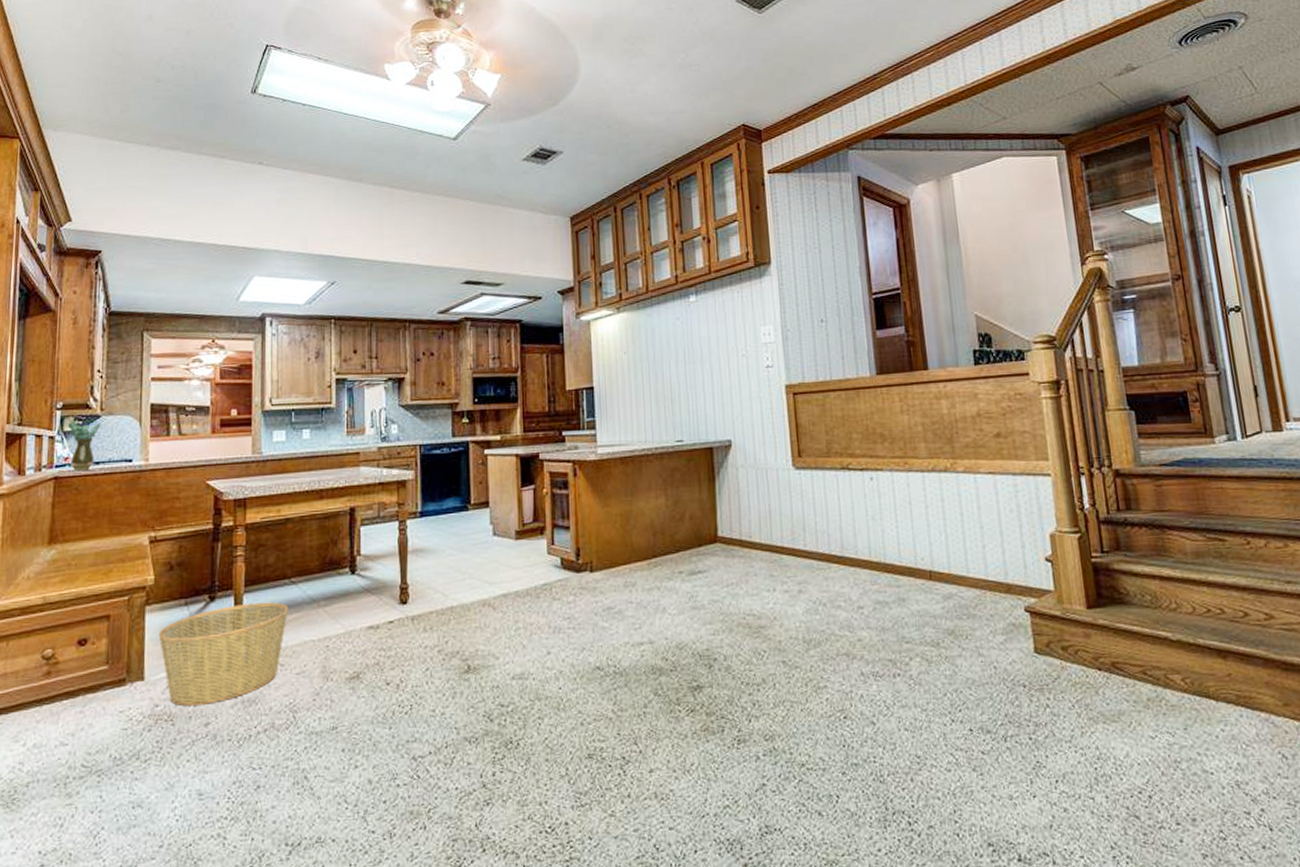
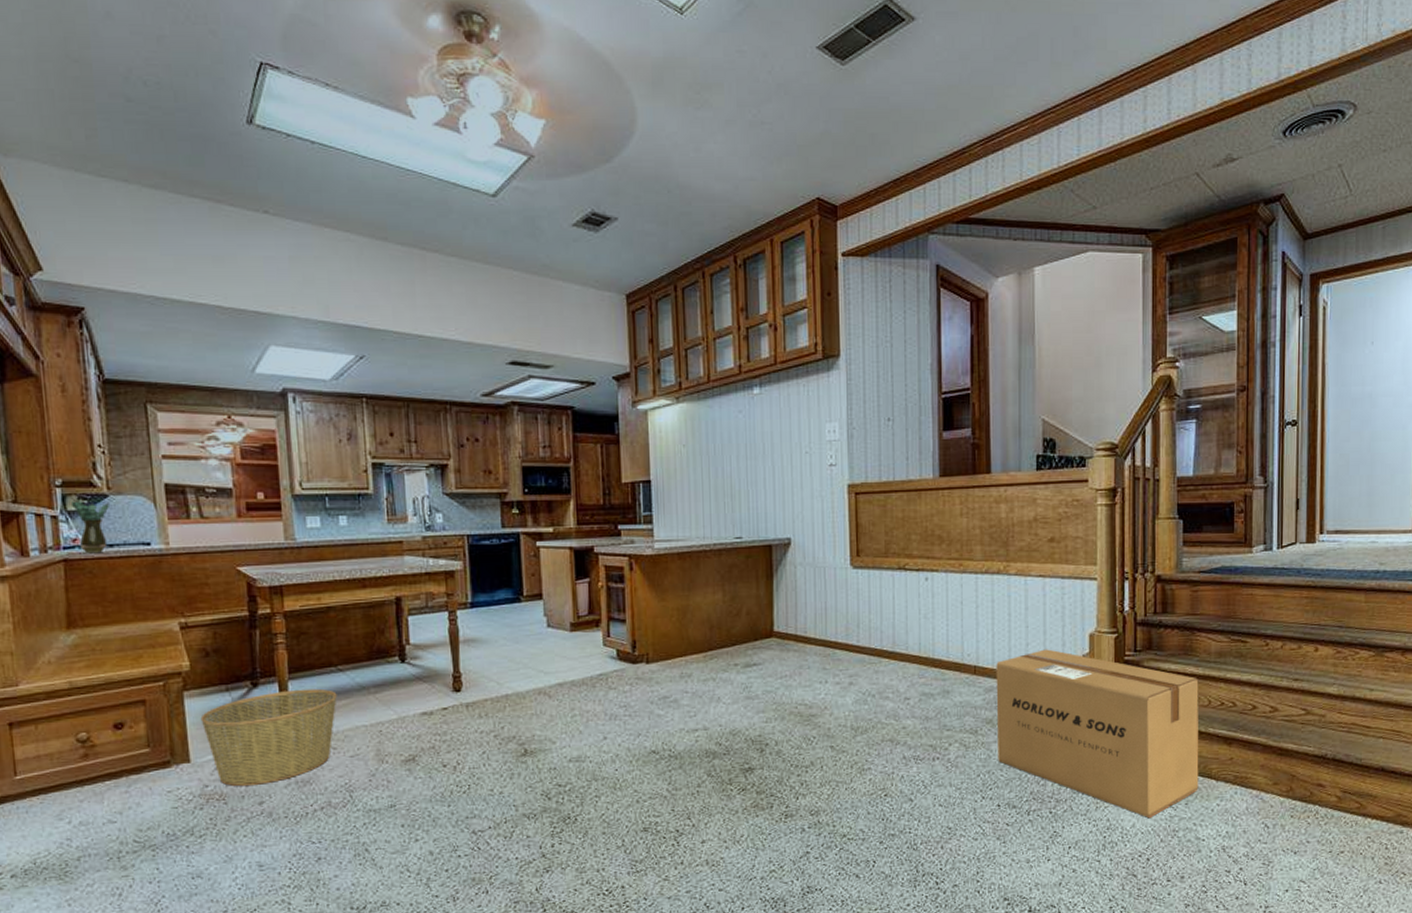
box: none [952,551,1197,747] -> present [996,649,1199,819]

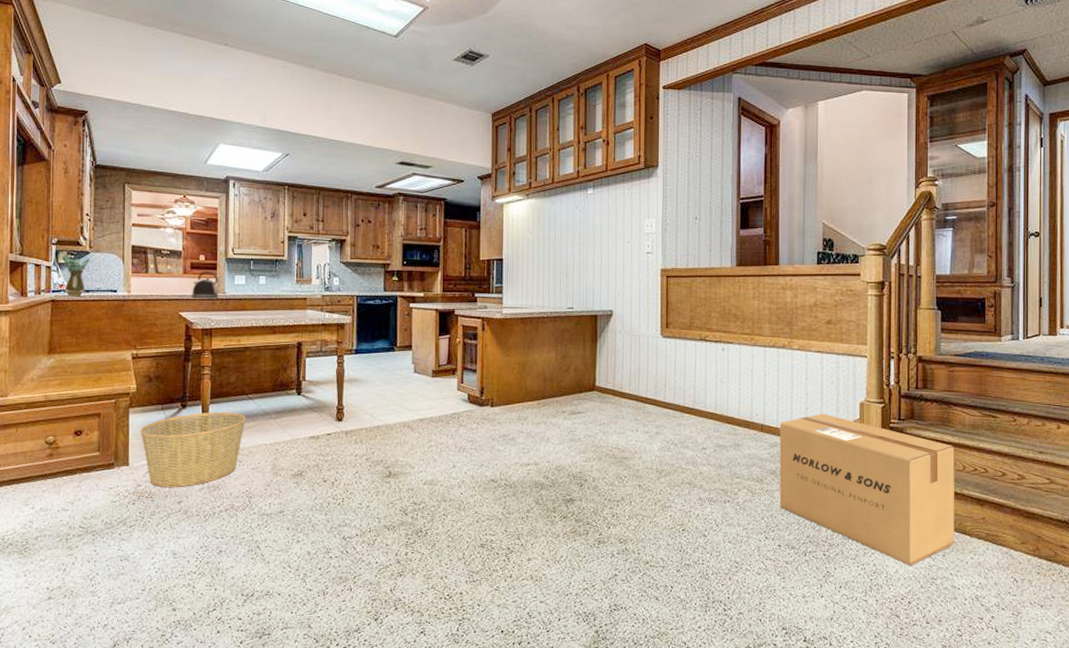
kettle: none [251,511,287,548] -> present [192,270,219,298]

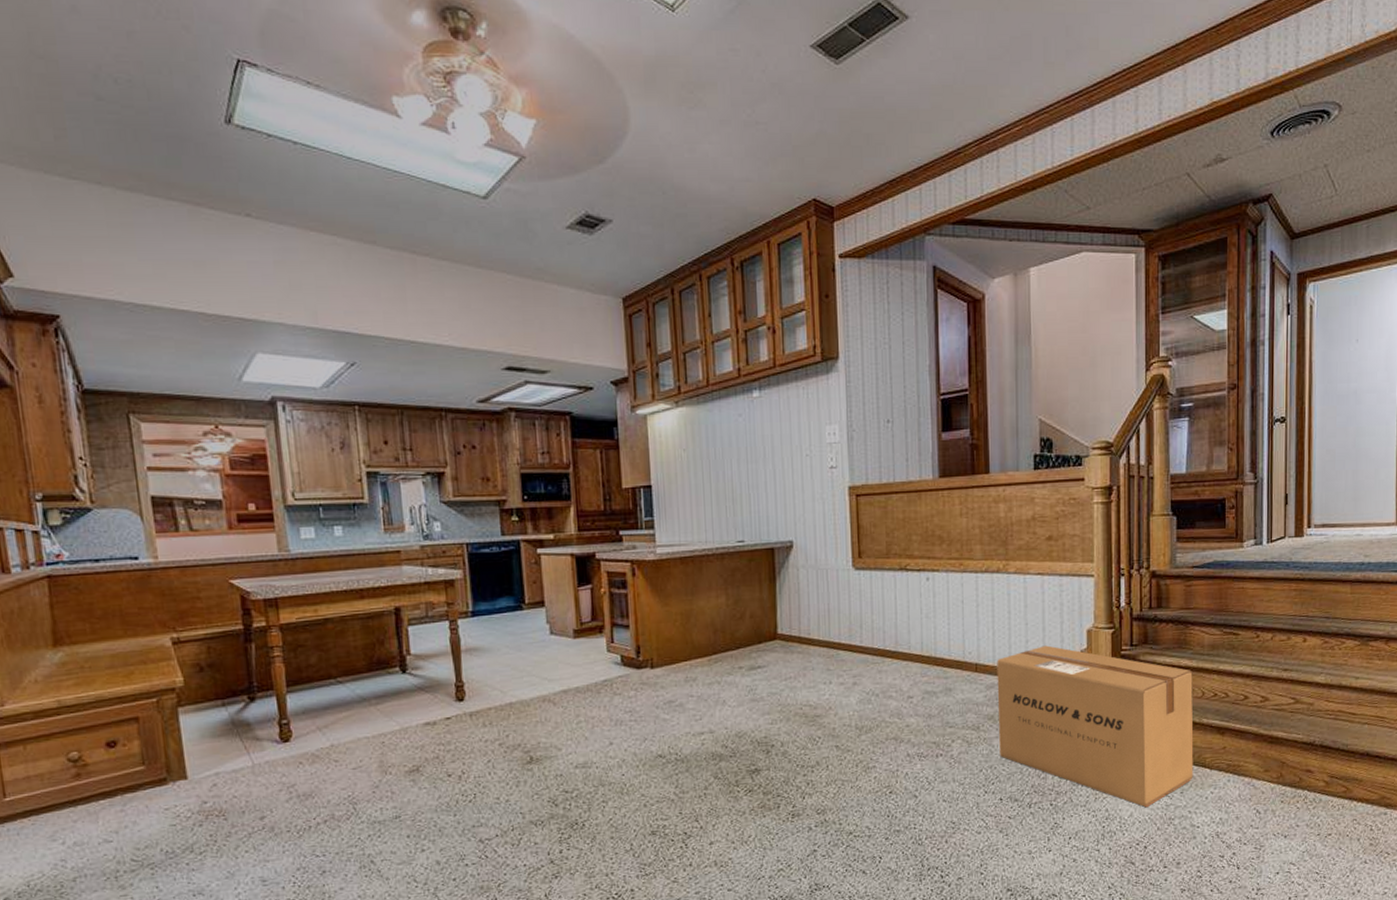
vase: present [61,253,90,297] -> none [52,512,94,570]
basket: present [140,412,246,488] -> none [196,701,338,802]
kettle: present [192,270,219,298] -> none [243,523,281,560]

